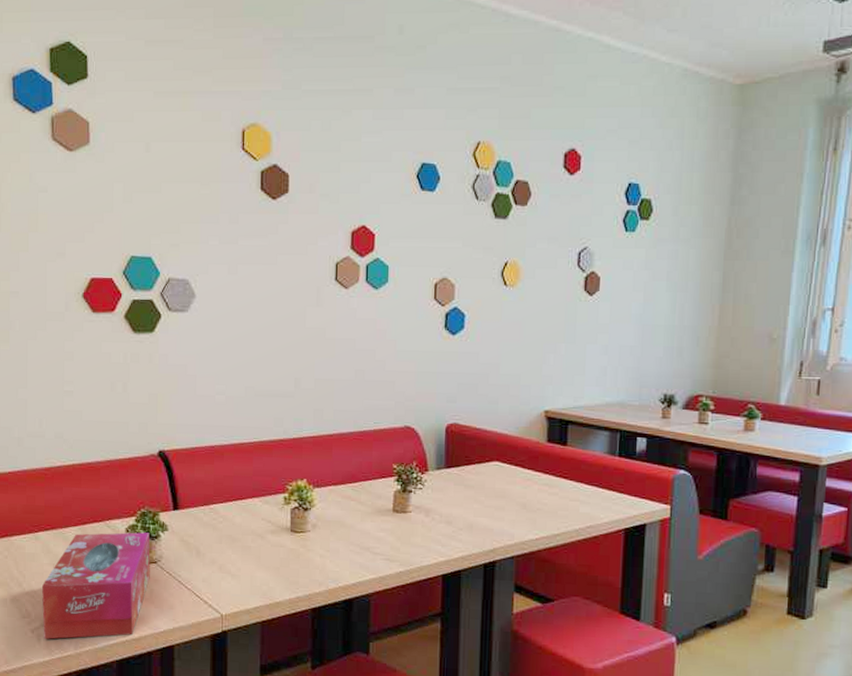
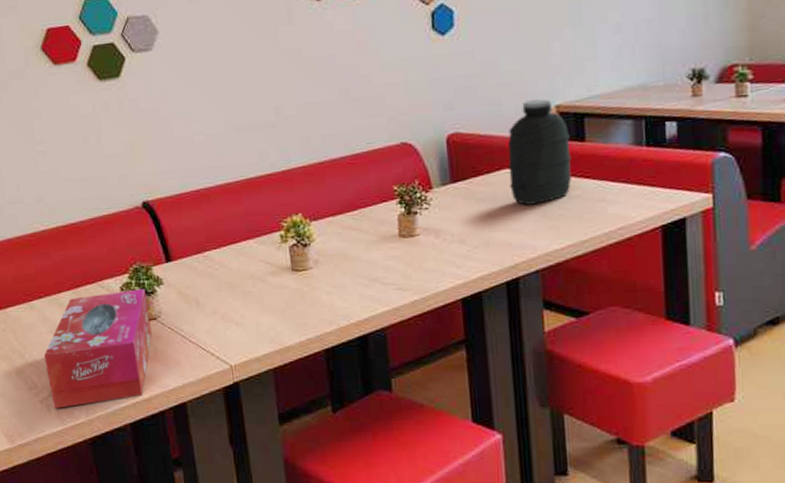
water jug: none [497,403,554,497] -> present [508,99,572,205]

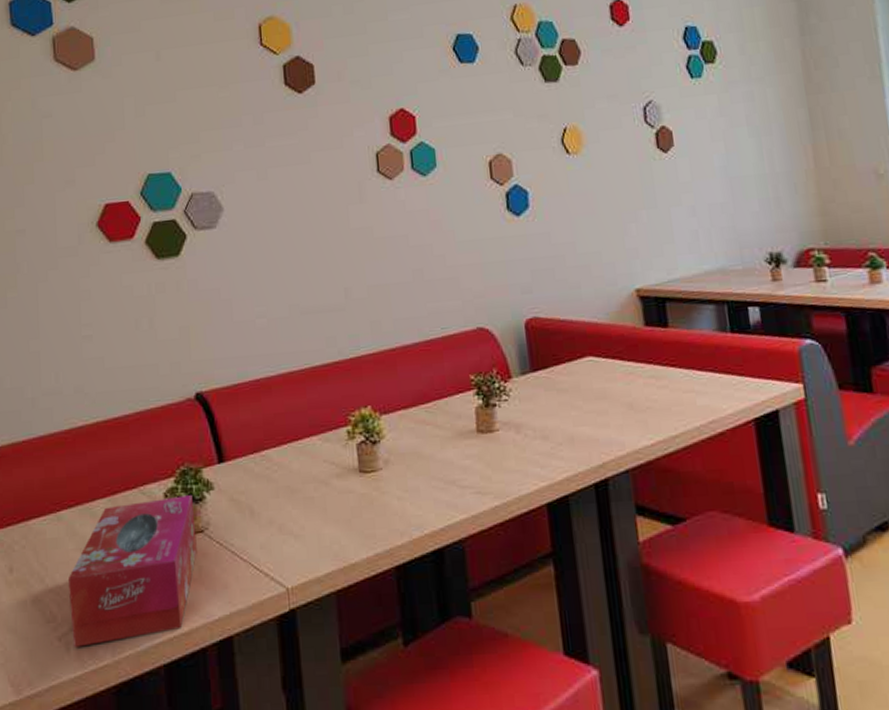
water jug: present [508,99,572,205] -> none [589,282,657,396]

